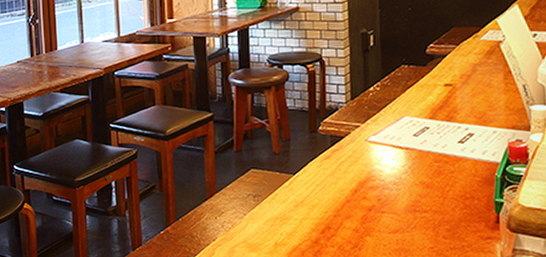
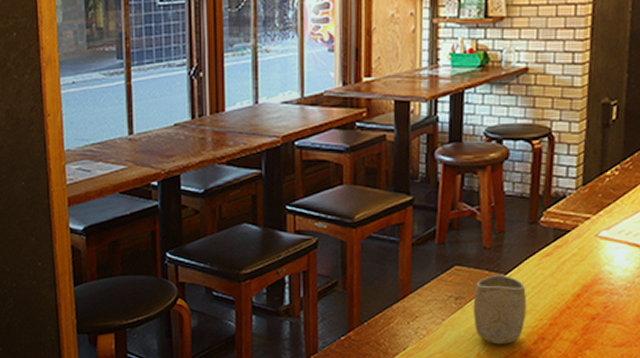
cup: none [268,176,314,234] -> present [472,275,527,345]

